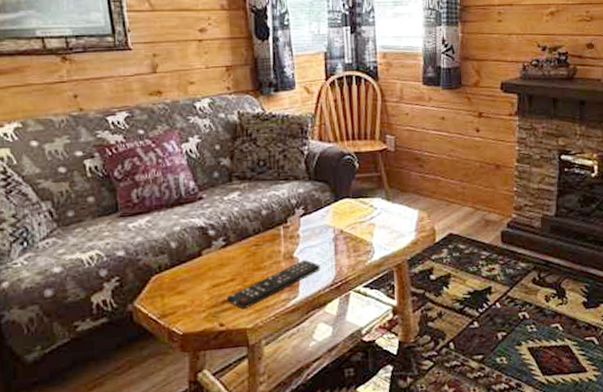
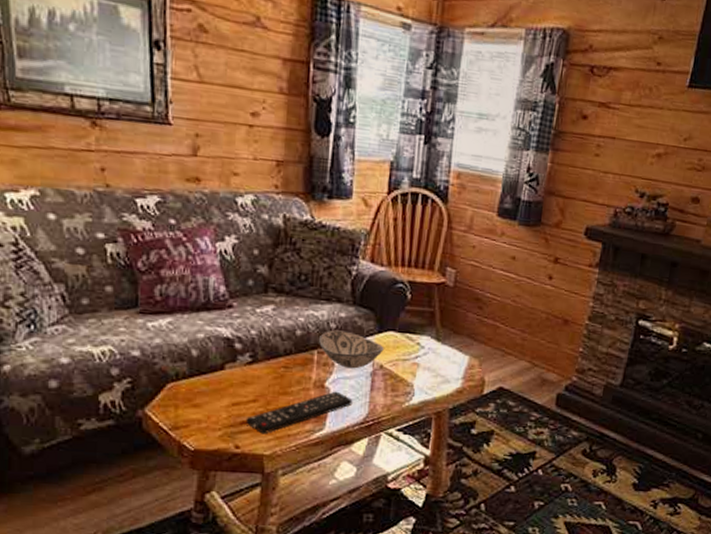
decorative bowl: none [282,204,342,238] -> present [318,330,384,369]

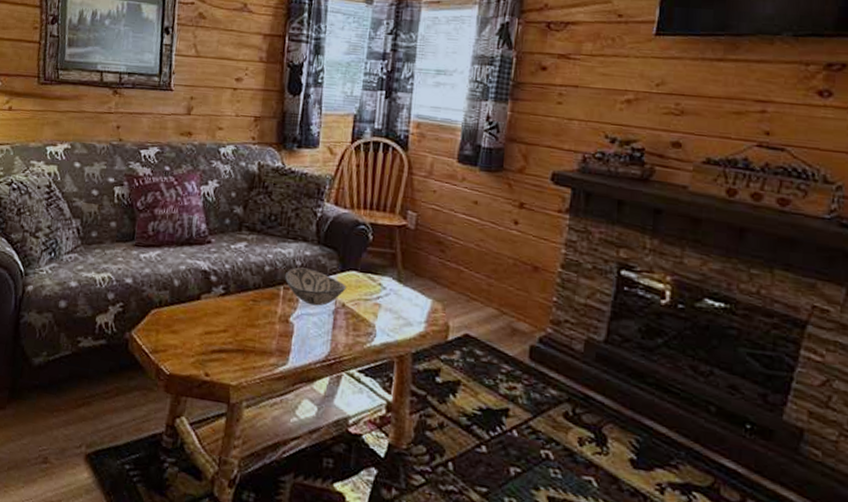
remote control: present [245,391,353,434] -> none [216,326,316,364]

